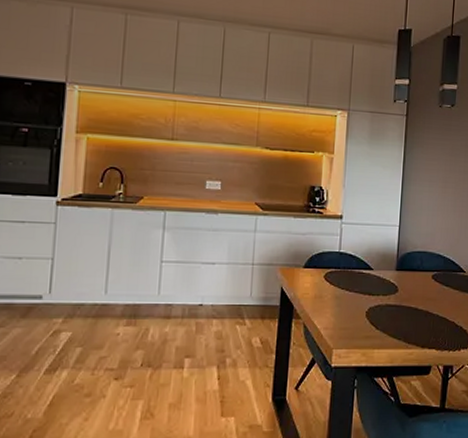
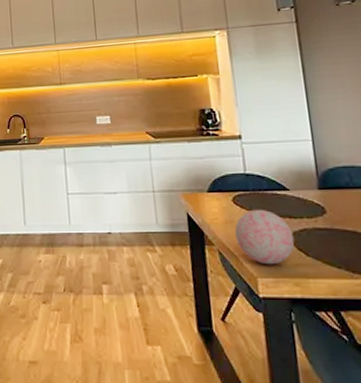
decorative orb: none [320,286,370,337] -> present [234,209,295,265]

